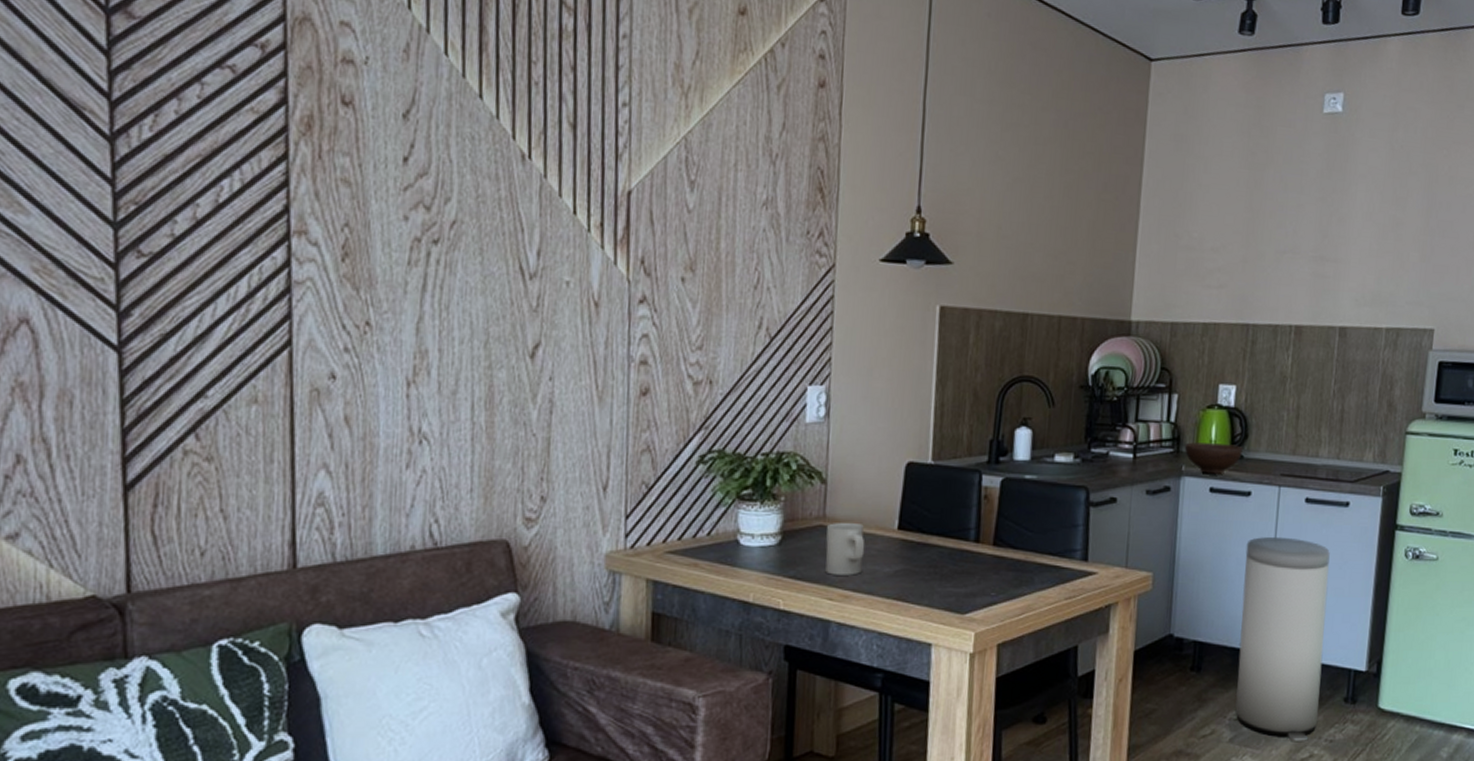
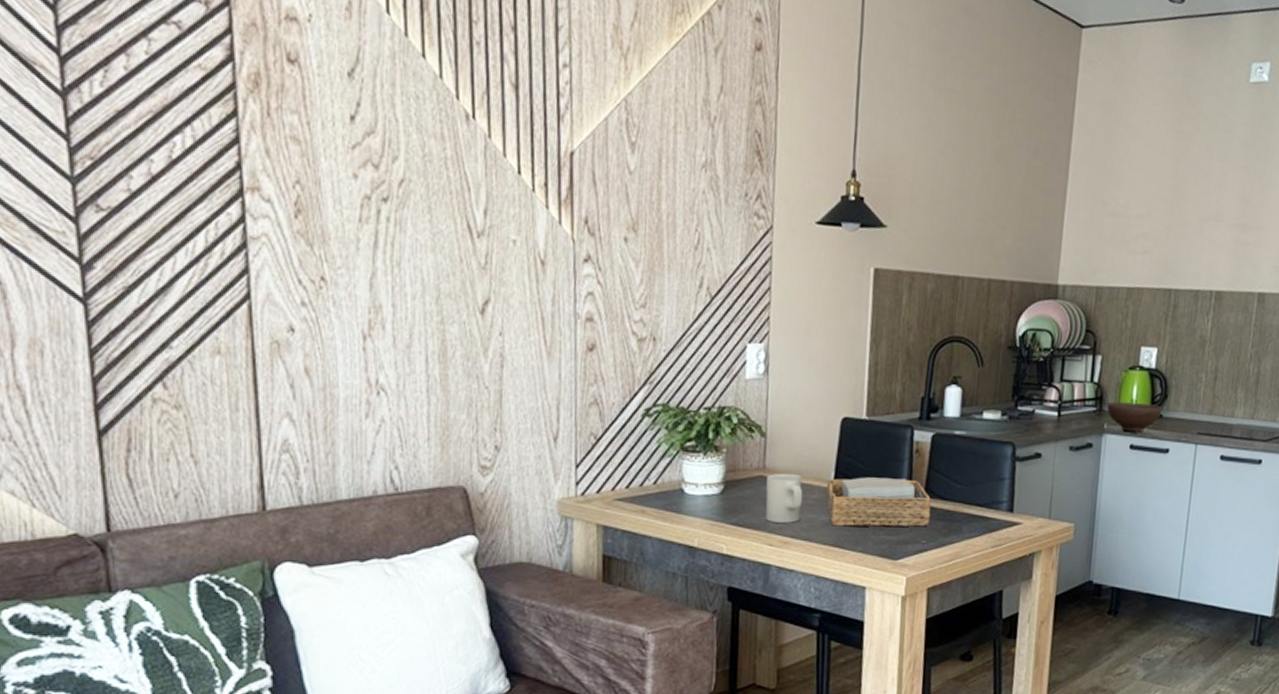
napkin holder: none [889,525,1001,579] -> present [826,477,931,527]
pedal bin: present [1235,536,1330,743] -> none [1148,491,1242,681]

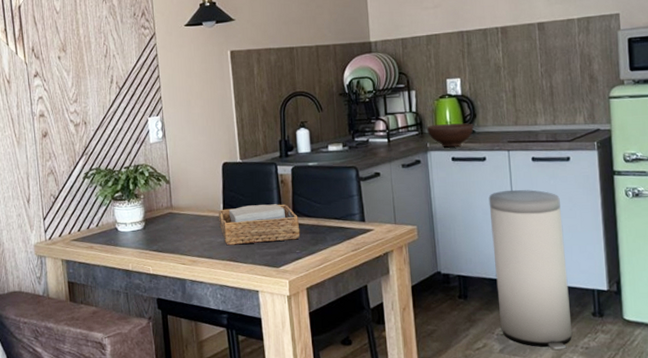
cup: present [765,473,803,523] -> none [174,208,203,247]
pedal bin: none [1148,491,1242,681] -> present [488,189,573,351]

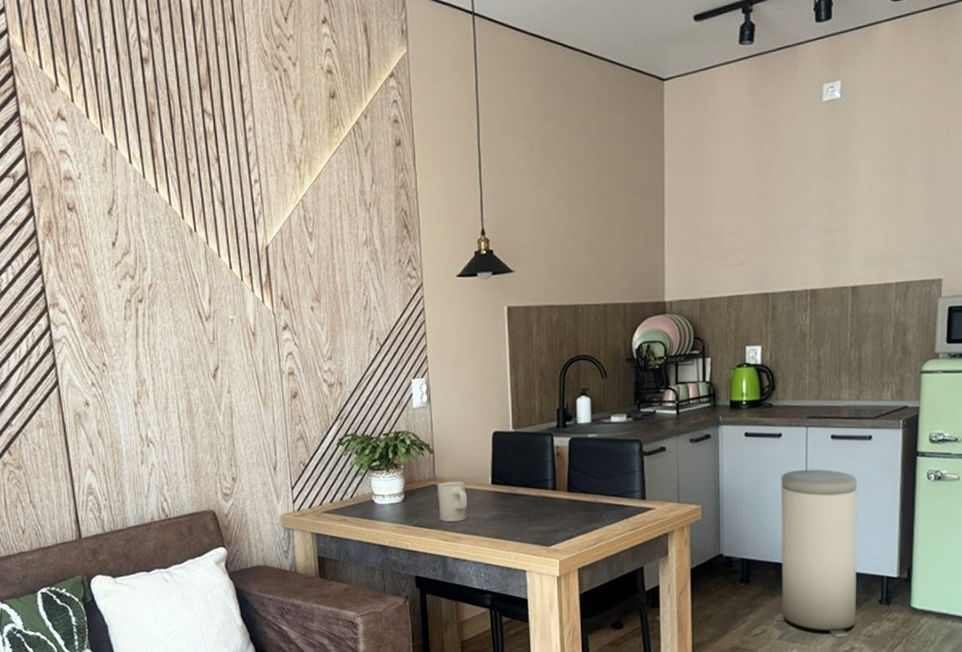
cup: none [174,208,203,247] -> present [438,481,468,522]
napkin holder: present [218,204,301,246] -> none [485,478,575,522]
bowl: present [426,123,474,147] -> none [720,395,771,421]

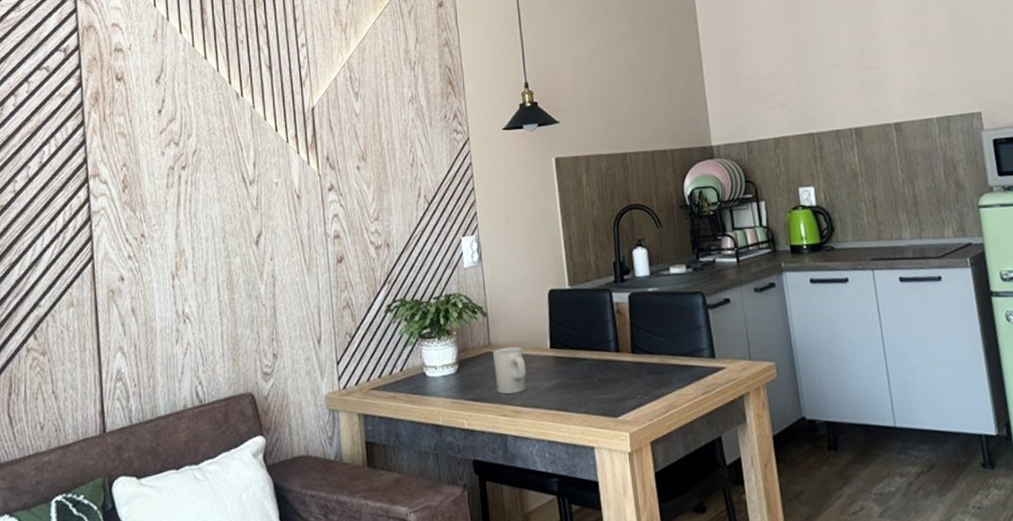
pedal bin: present [780,469,858,638] -> none [854,315,962,512]

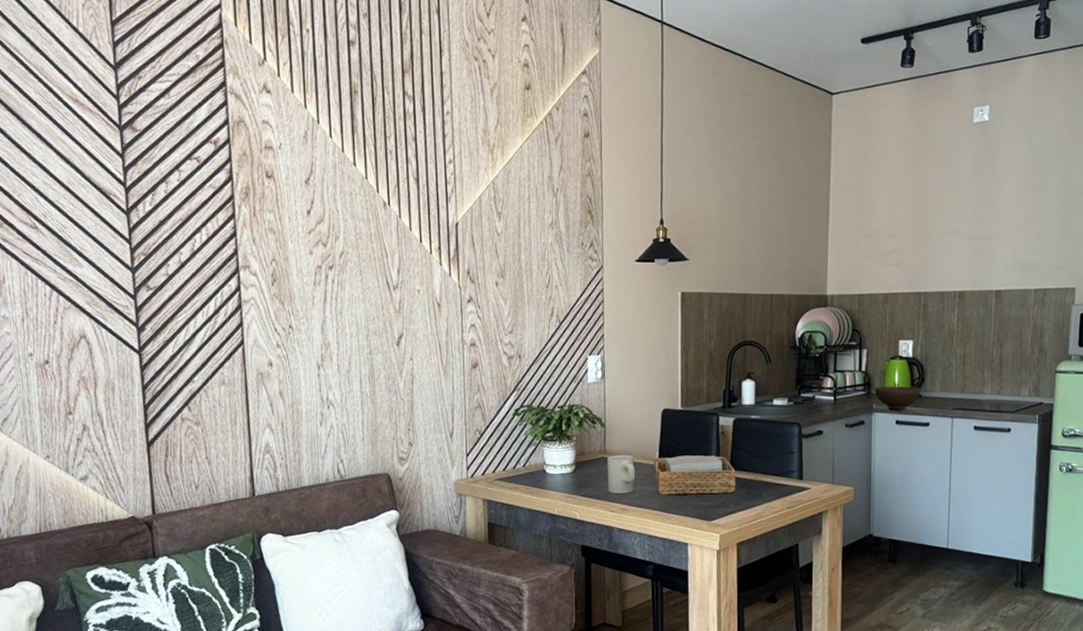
napkin holder: none [544,338,642,391] -> present [653,455,736,495]
bowl: none [779,238,833,267] -> present [874,386,921,410]

